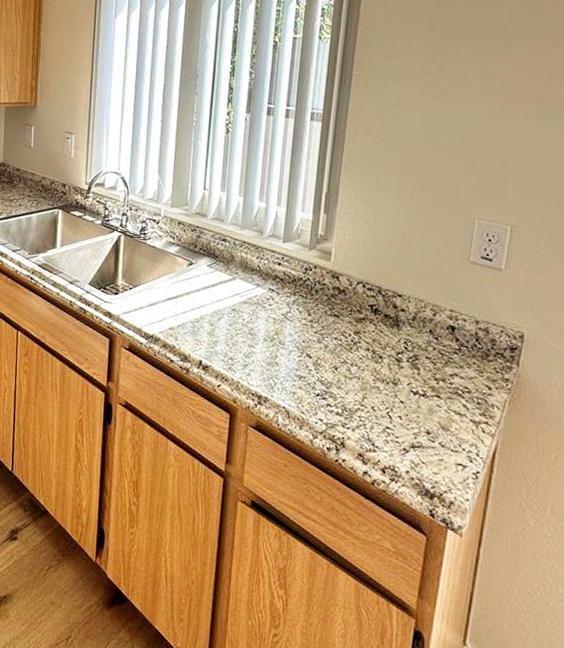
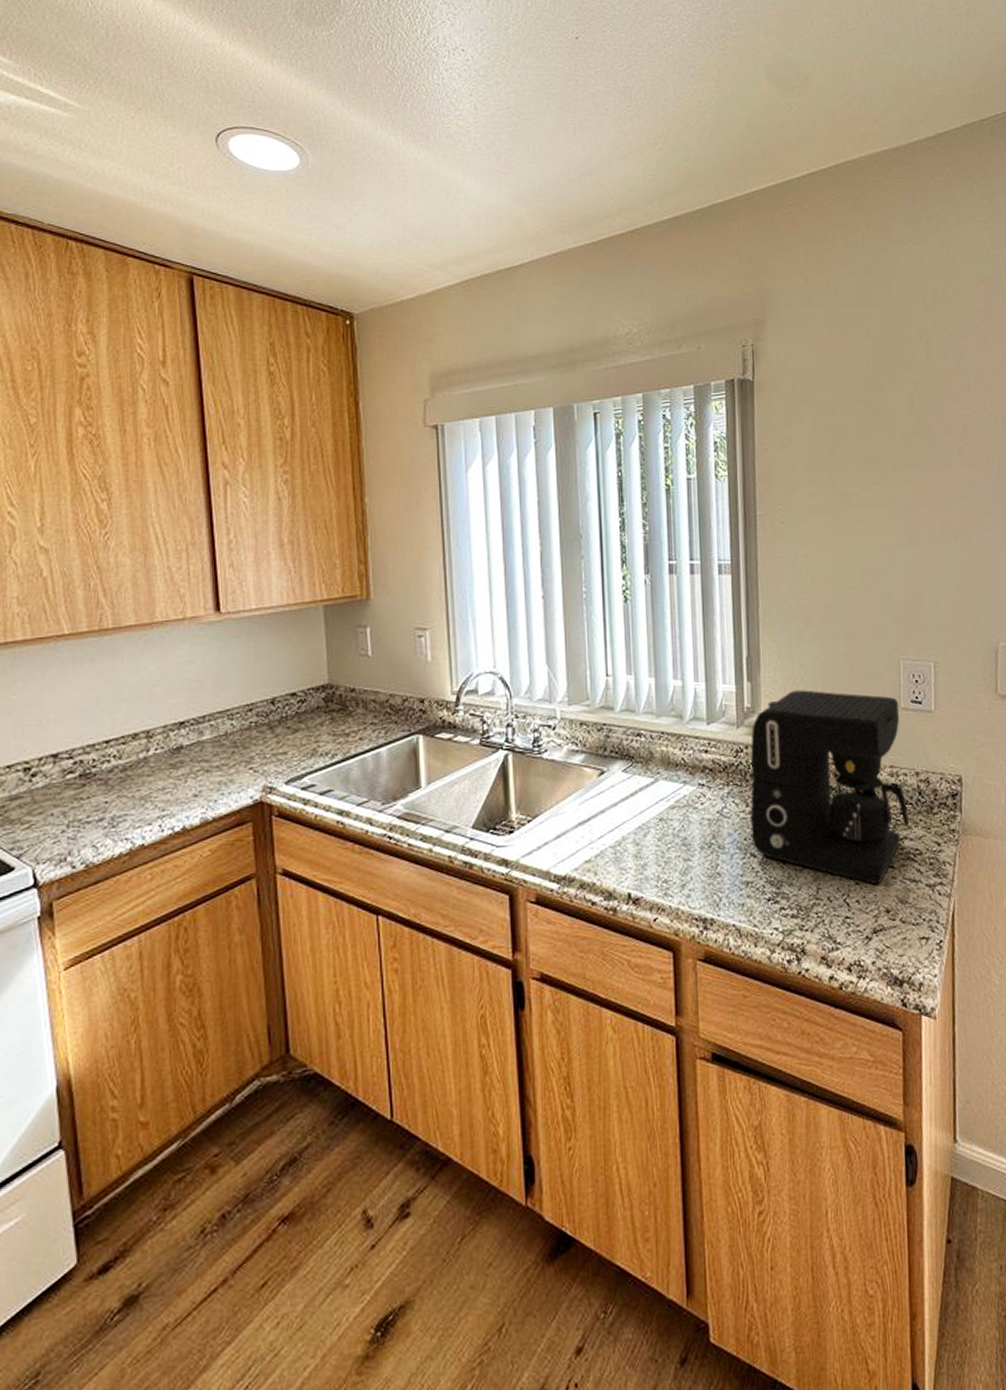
coffee maker: none [309,228,468,409] -> present [750,690,909,885]

